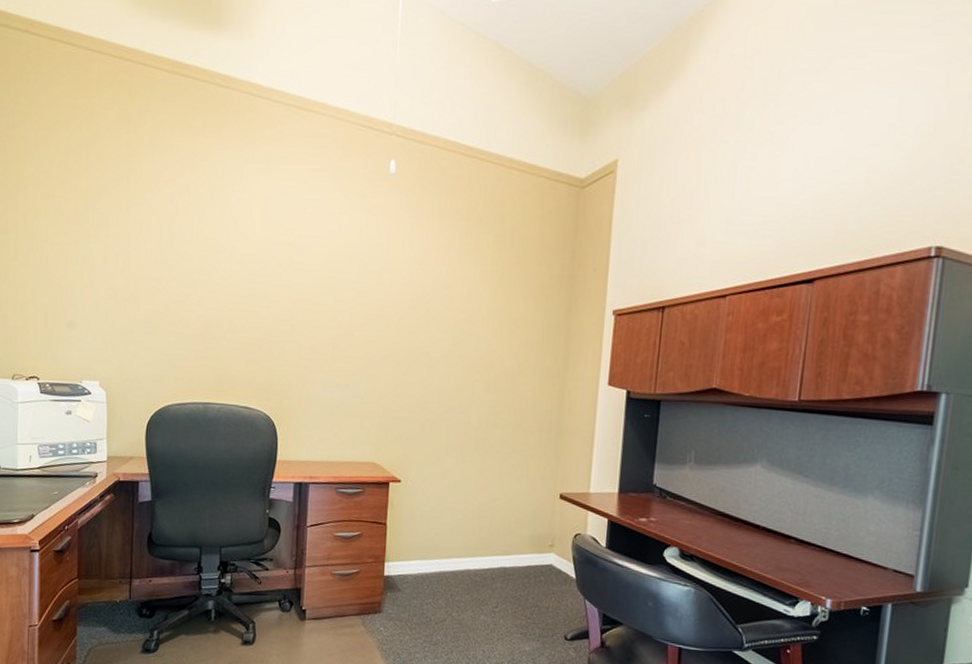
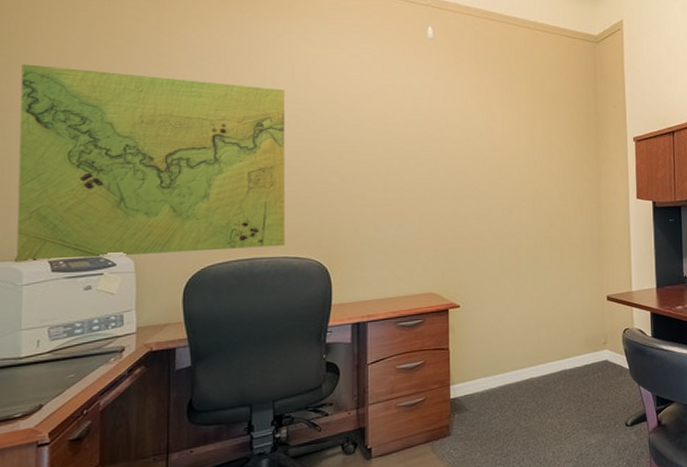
map: none [13,185,243,394] -> present [17,64,285,262]

